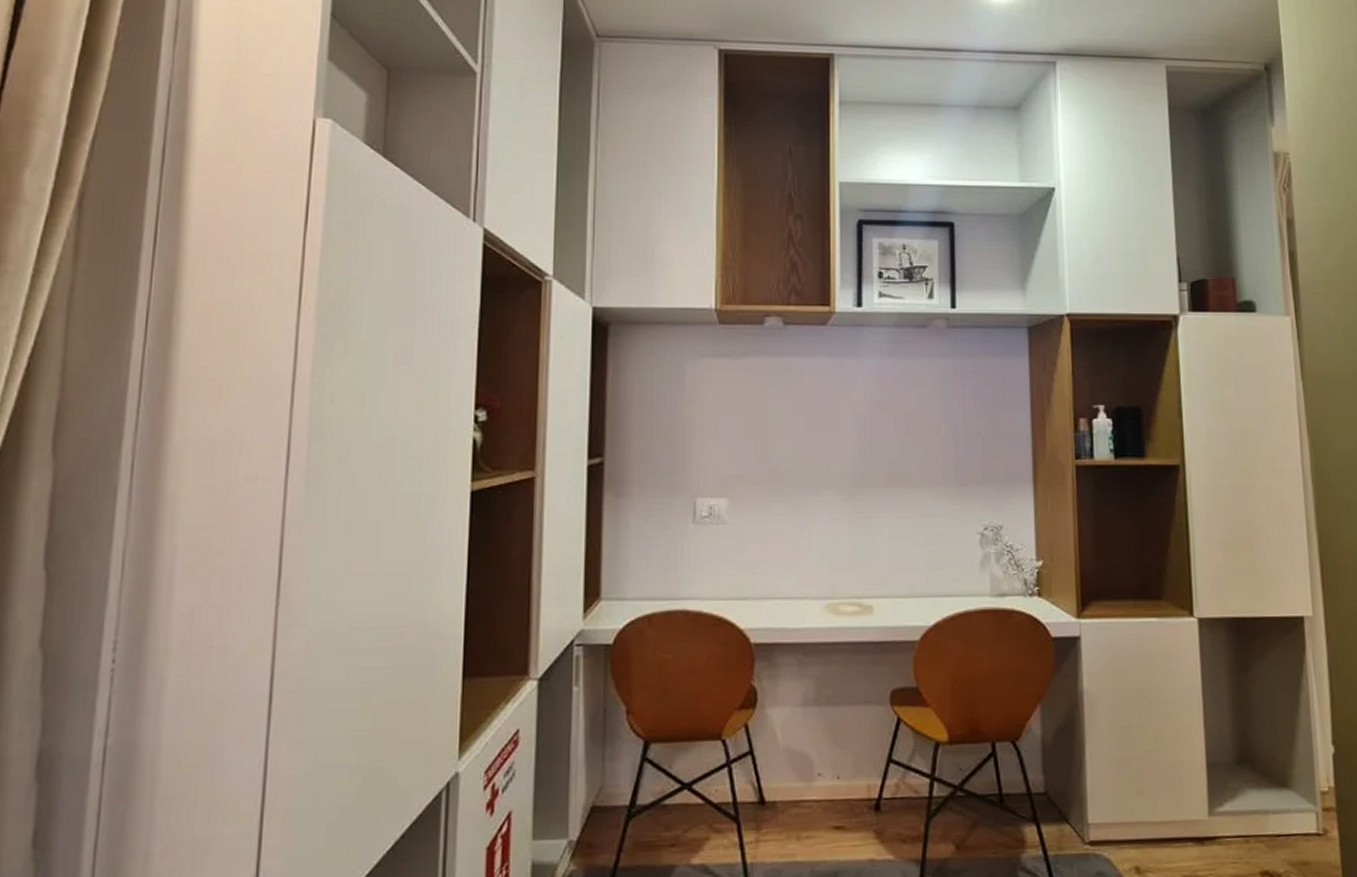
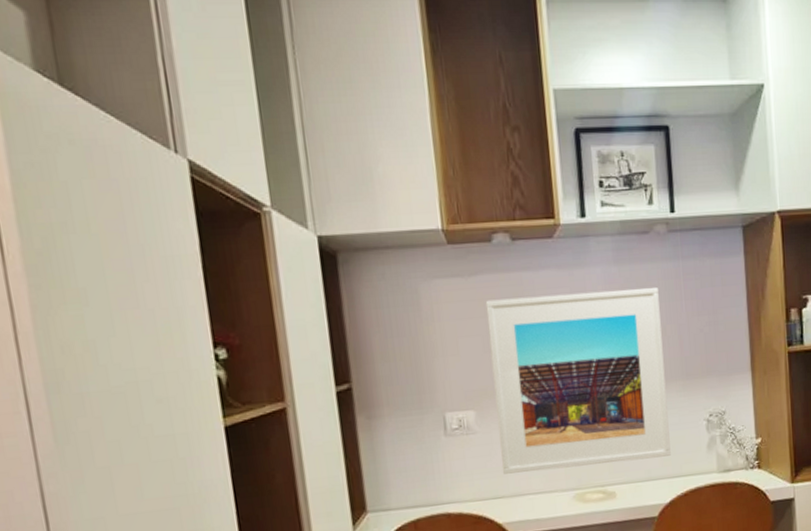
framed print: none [750,383,938,573] -> present [485,288,671,474]

